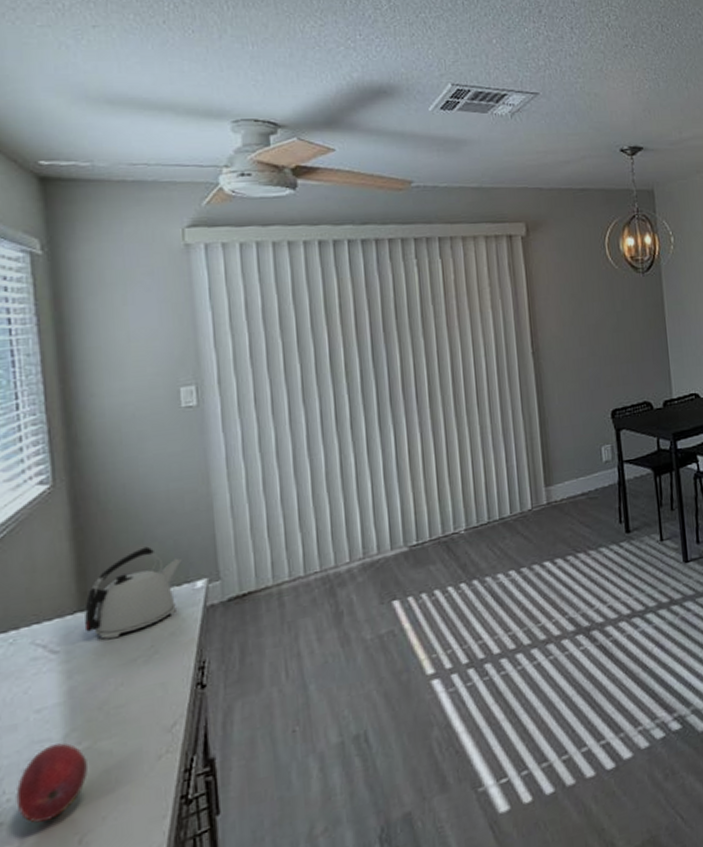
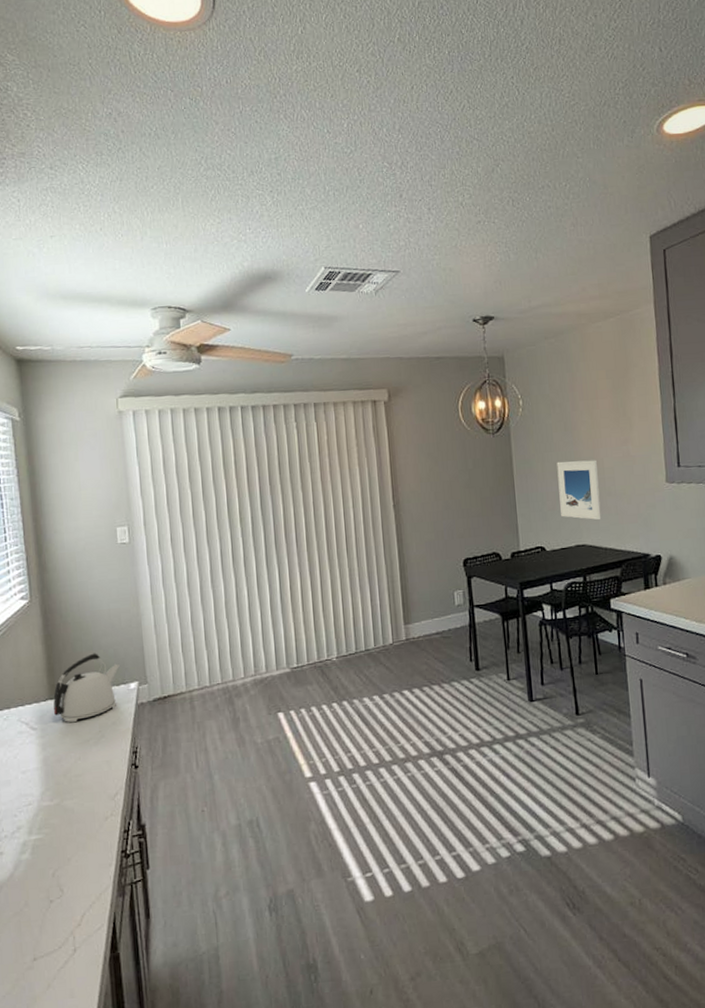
fruit: present [16,743,88,823] -> none [10,798,57,856]

